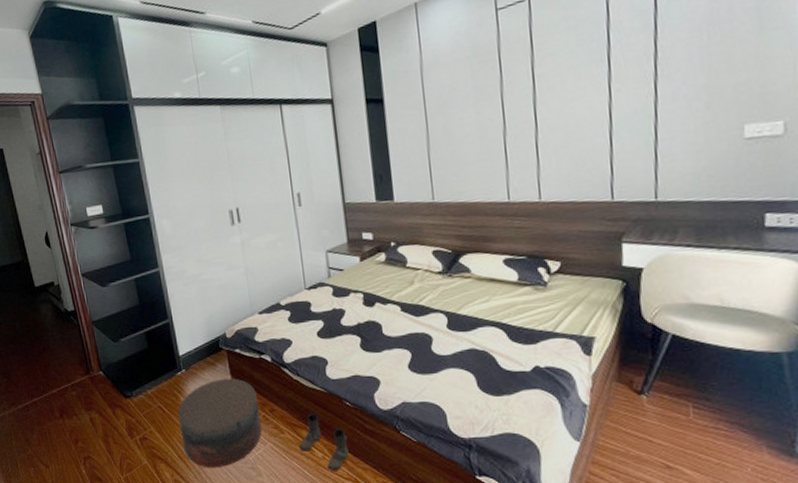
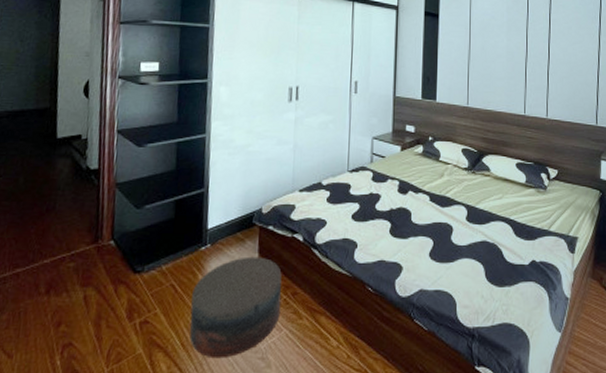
boots: present [299,414,349,470] -> none [315,299,364,361]

